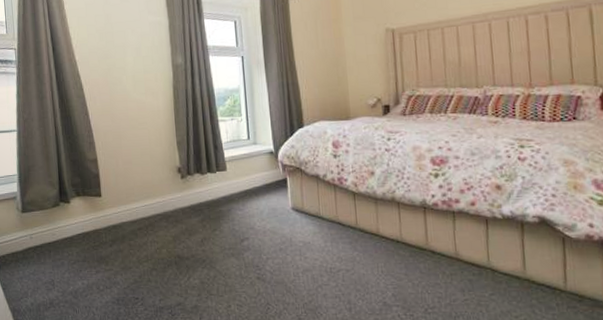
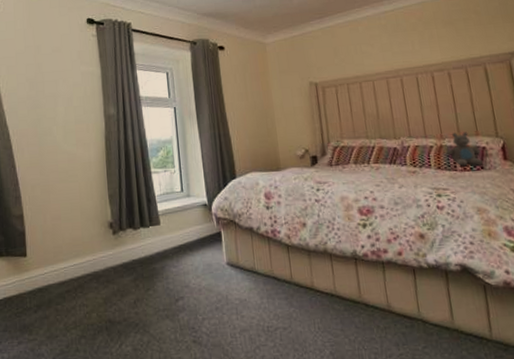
stuffed animal: none [533,80,576,117] -> present [445,132,483,167]

